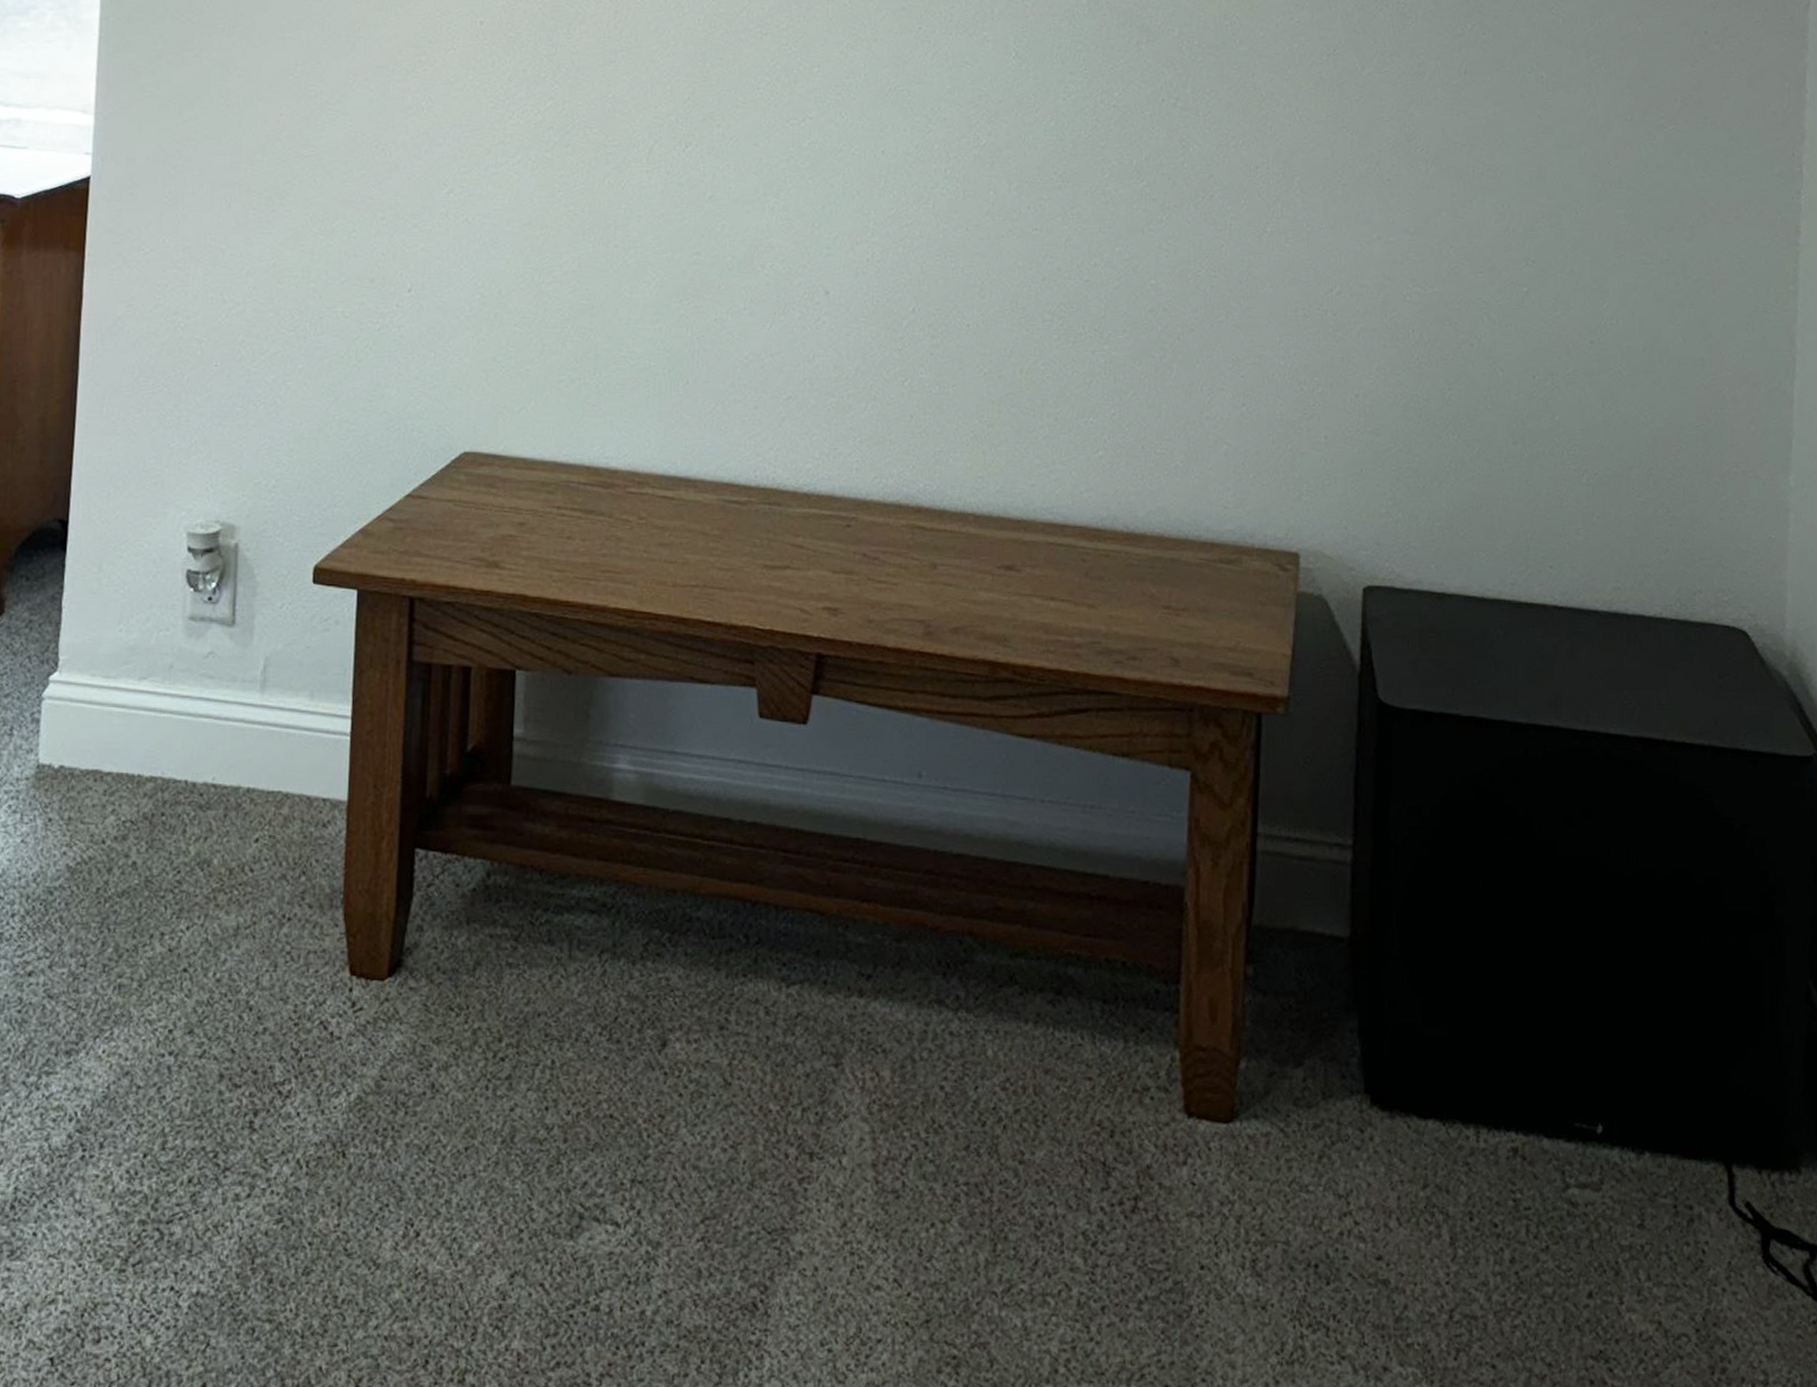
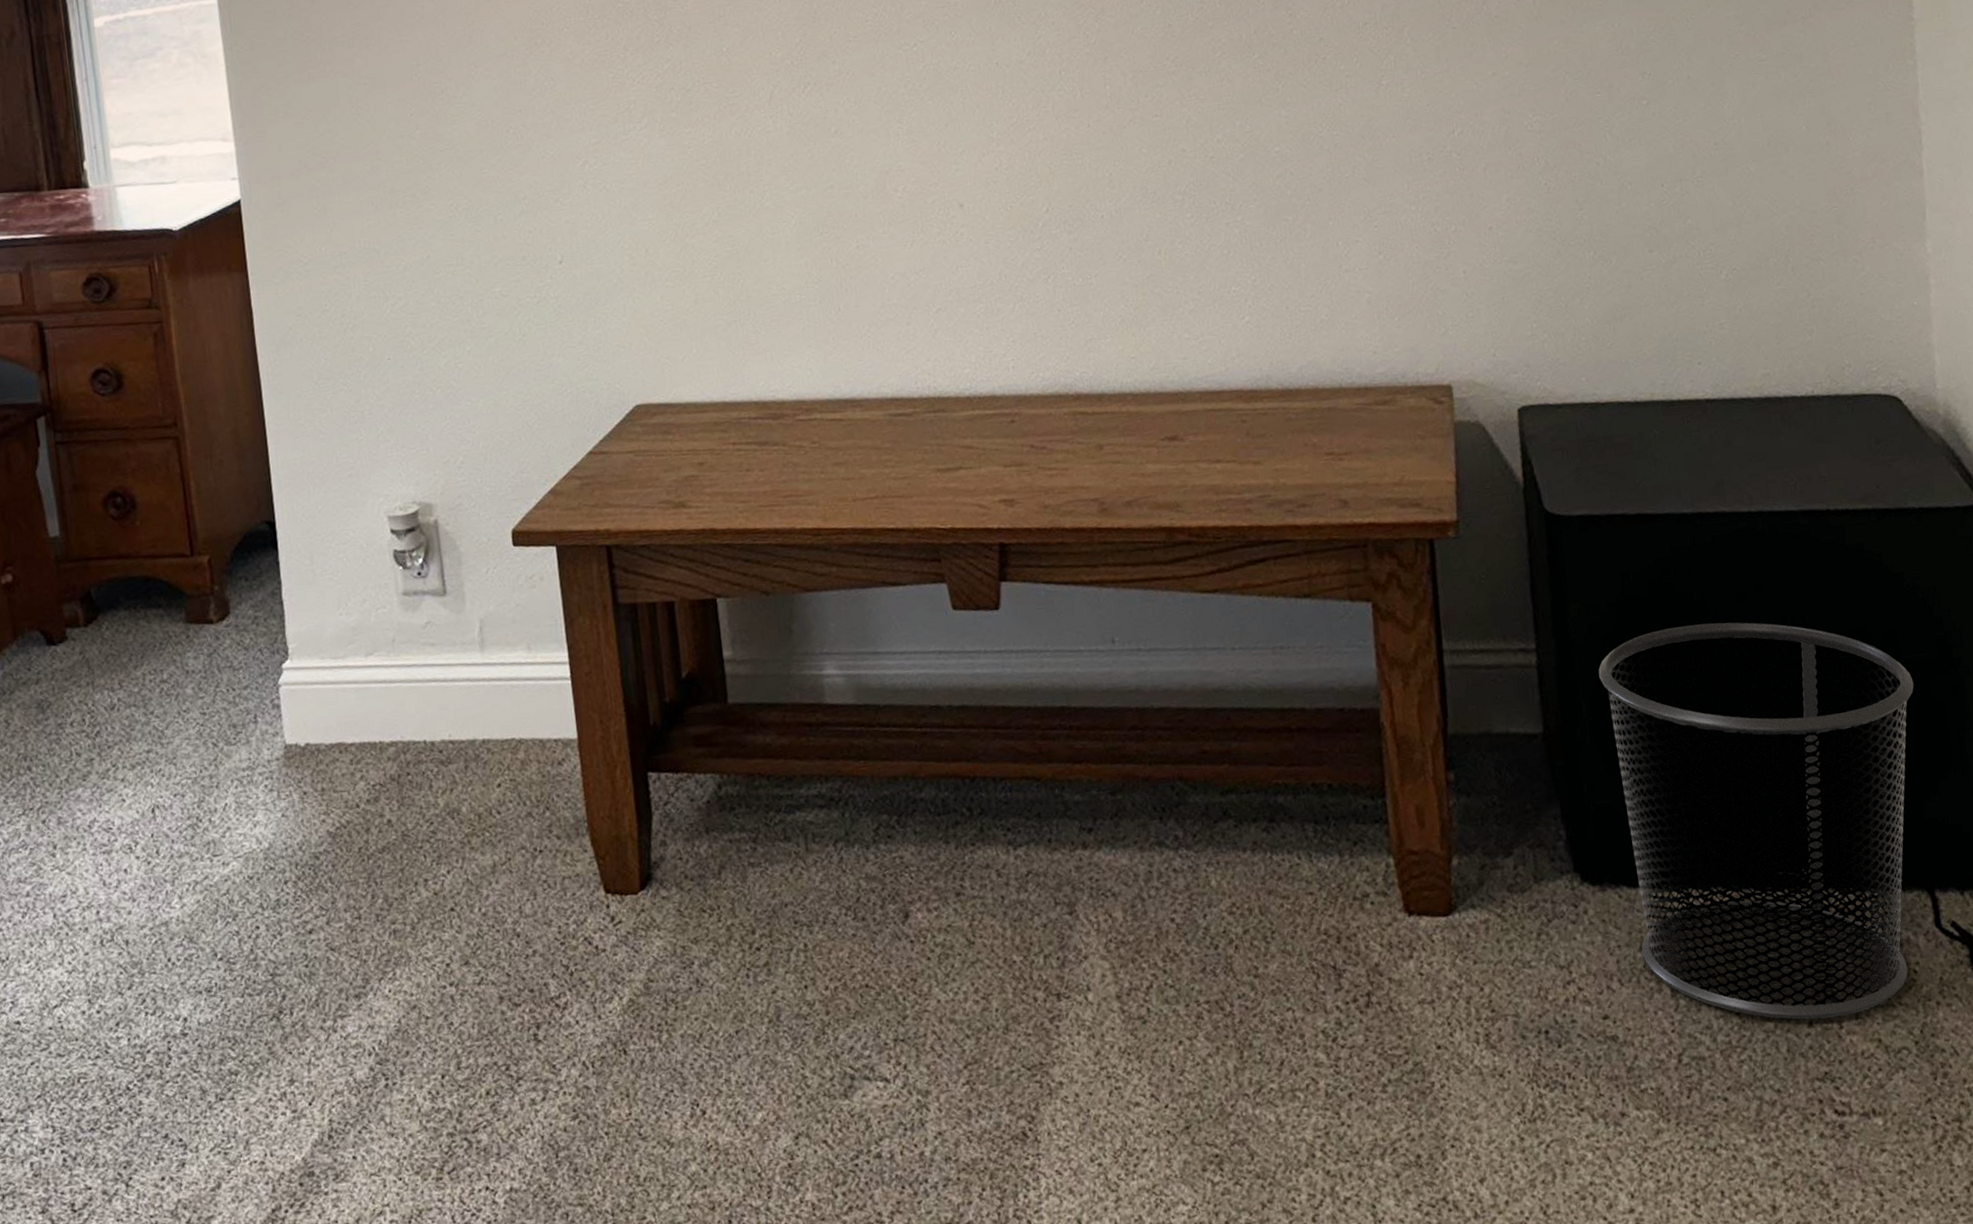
waste bin: none [1414,842,1733,1291] -> present [1598,622,1914,1020]

